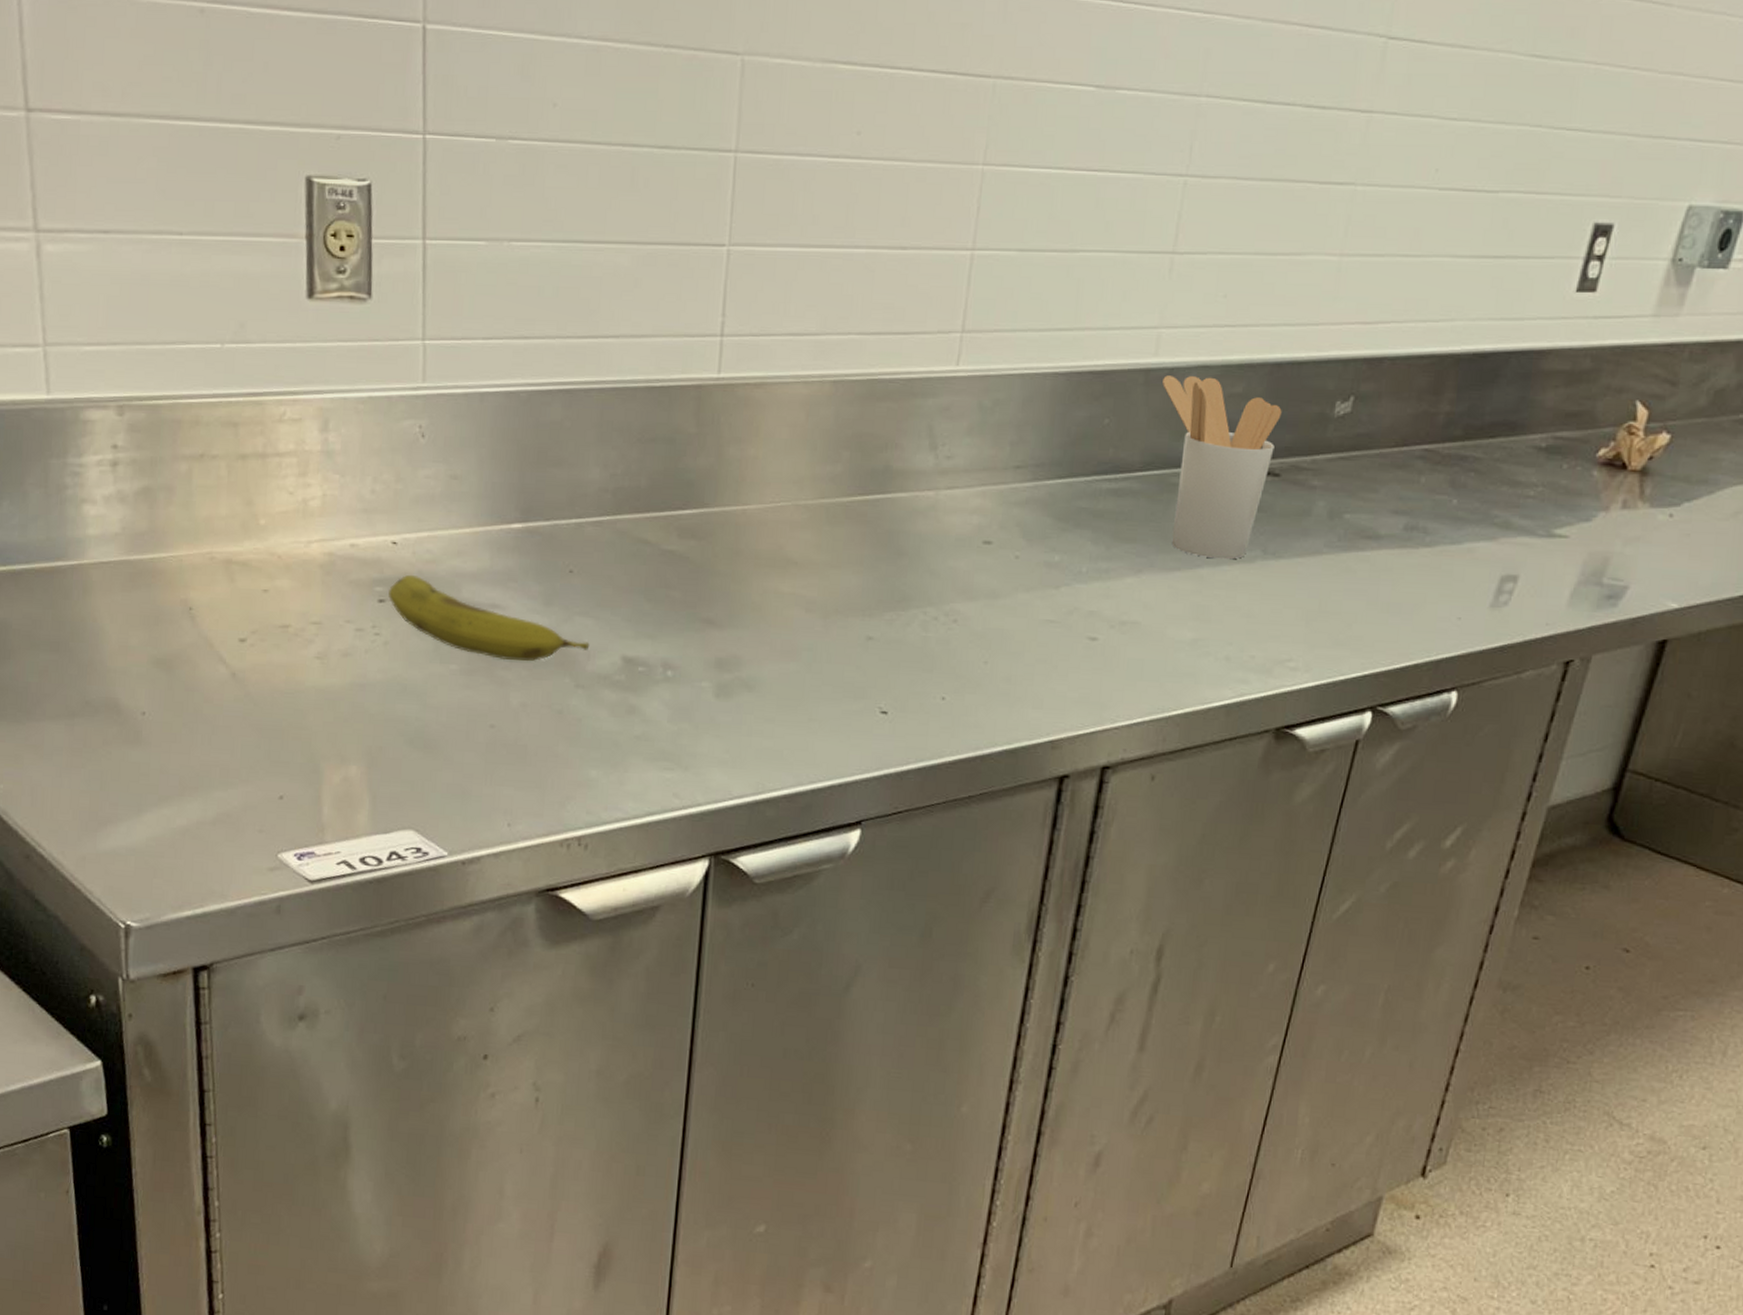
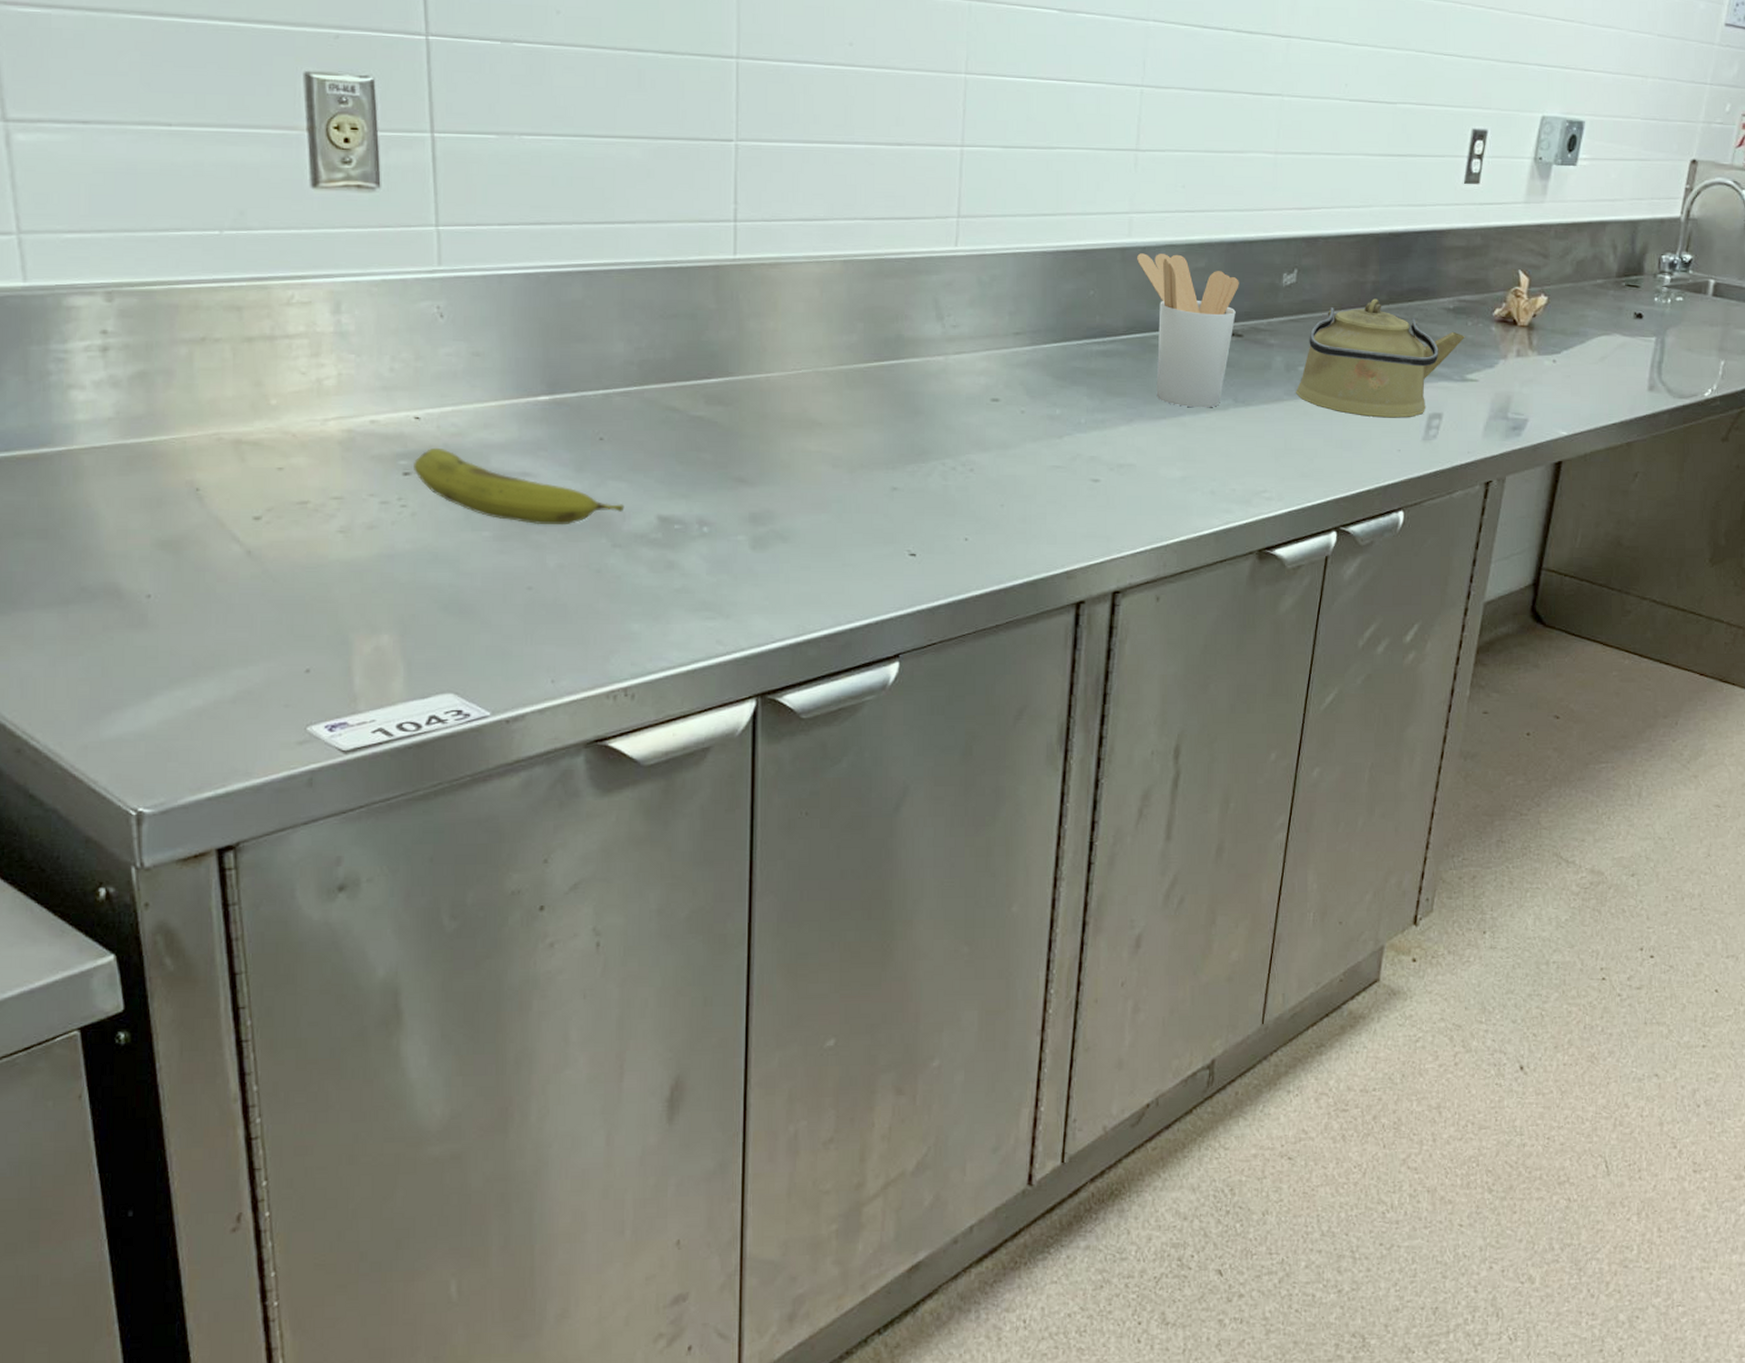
kettle: none [1337,433,1557,580] -> present [1295,298,1465,418]

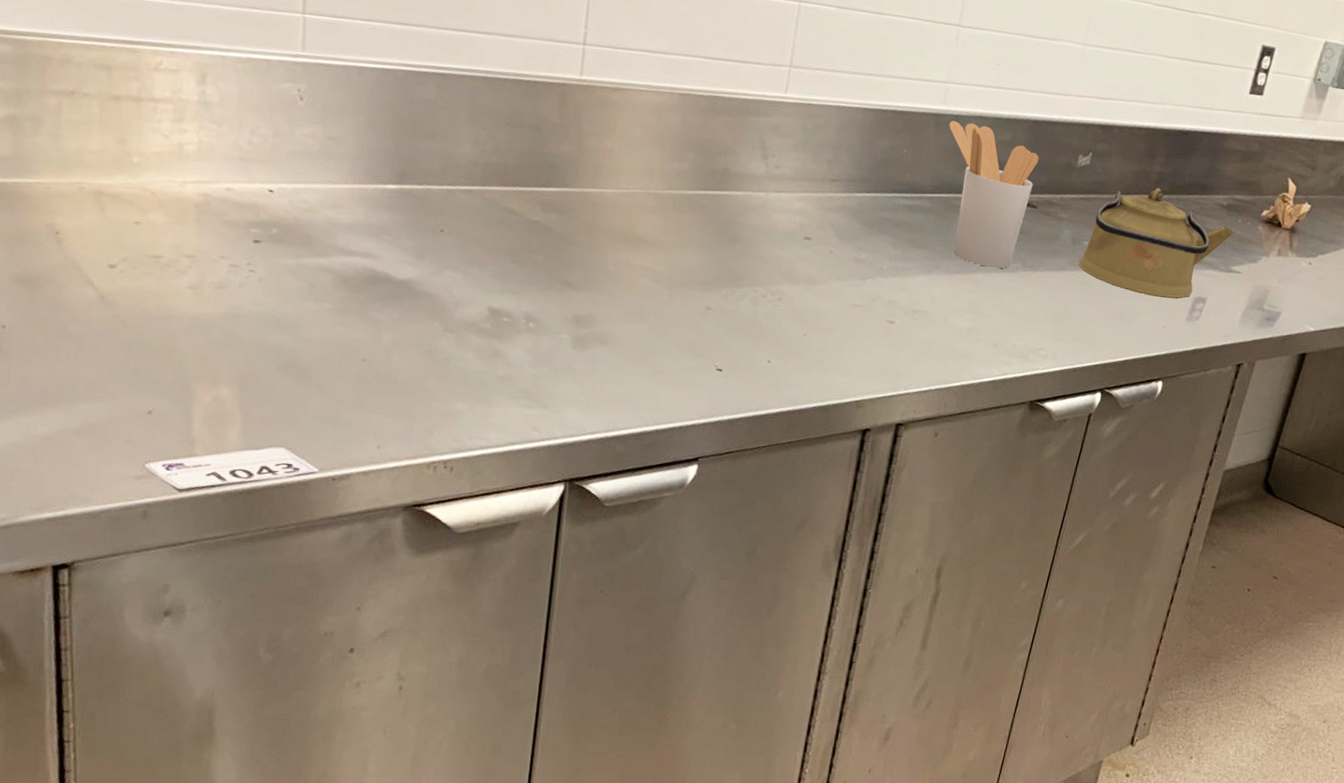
fruit: present [414,447,625,525] -> none [264,220,459,306]

